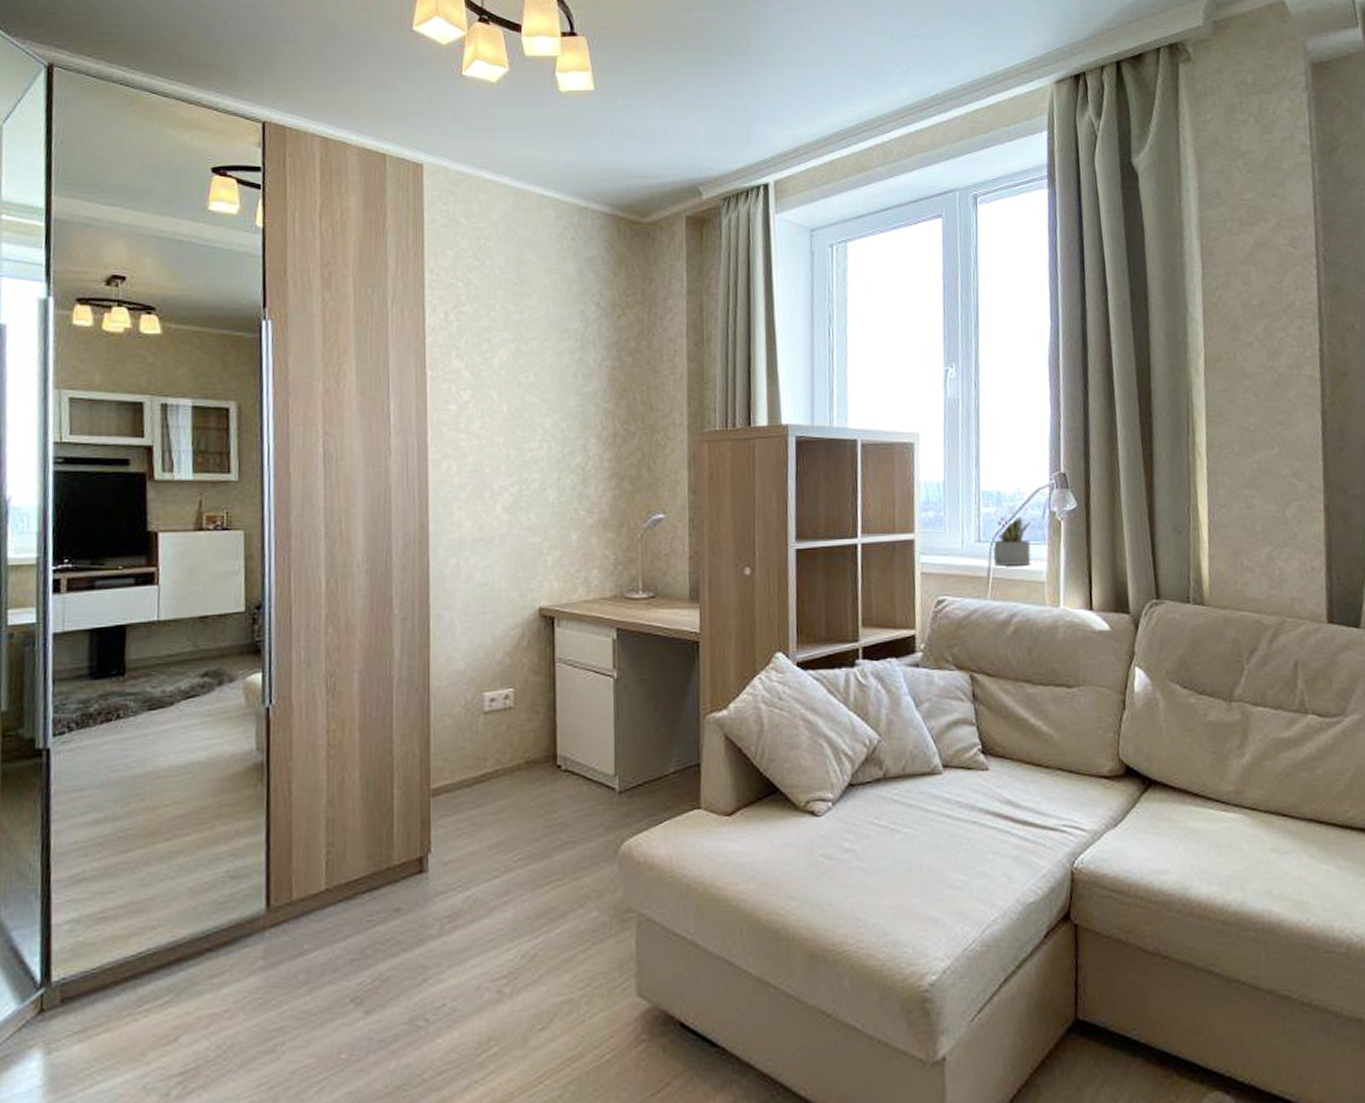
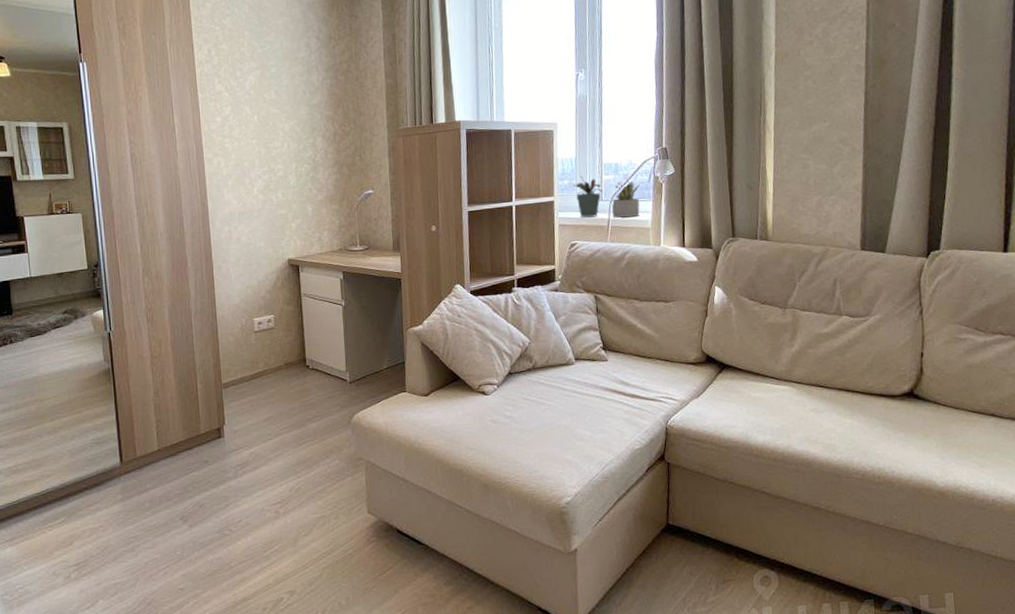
potted plant: none [941,505,980,564] -> present [574,175,602,218]

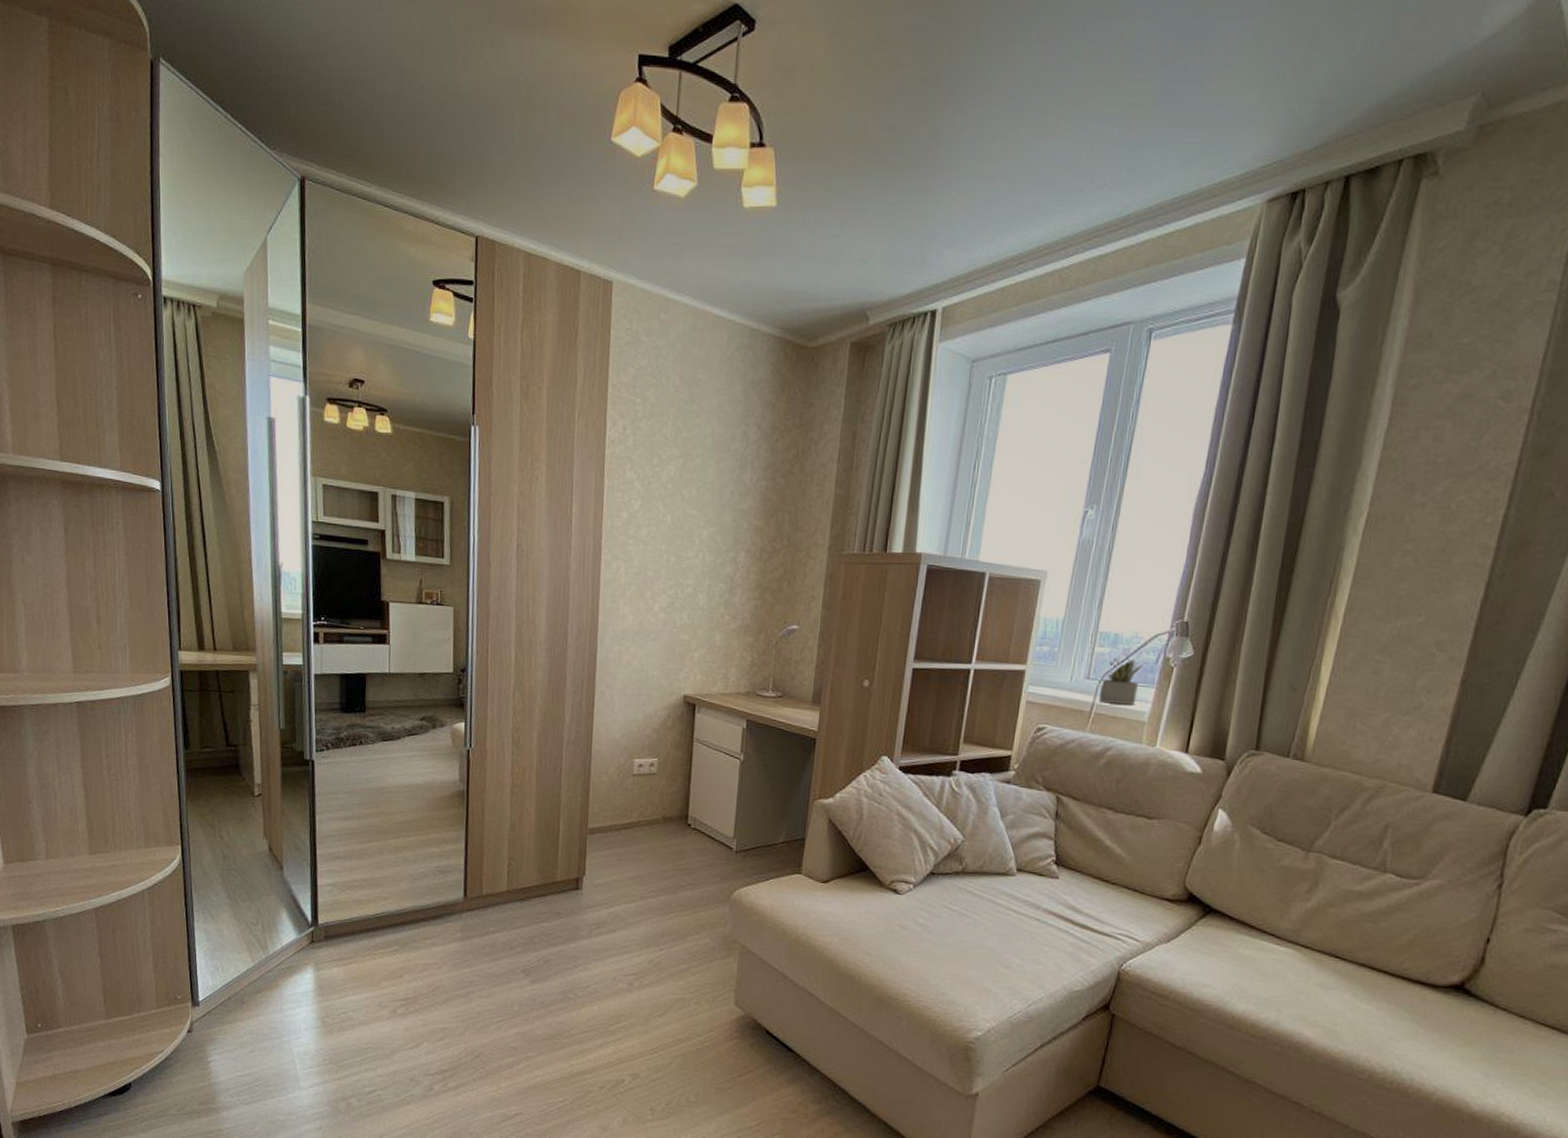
potted plant: present [574,175,602,218] -> none [1055,642,1091,698]

